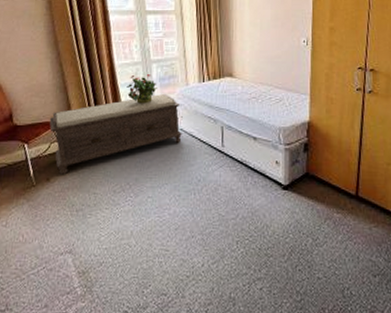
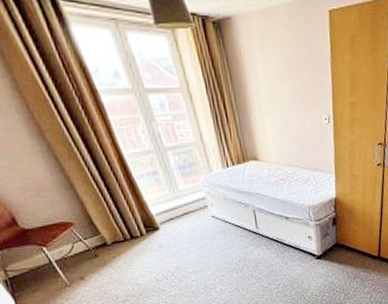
bench: present [49,93,182,175] -> none [62,182,216,272]
potted plant: present [126,74,157,104] -> none [144,163,179,195]

